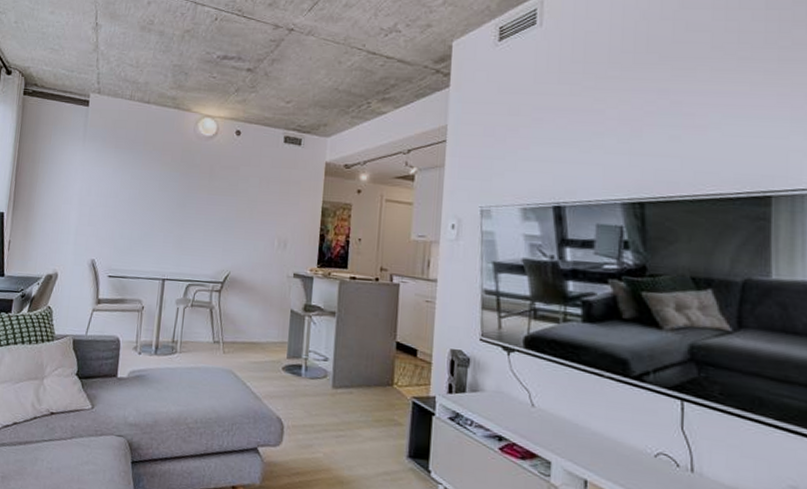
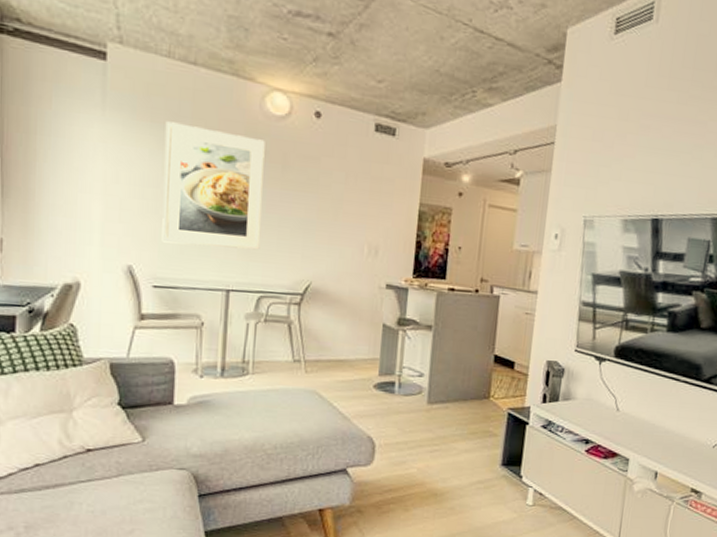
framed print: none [117,147,197,245] -> present [161,121,265,250]

